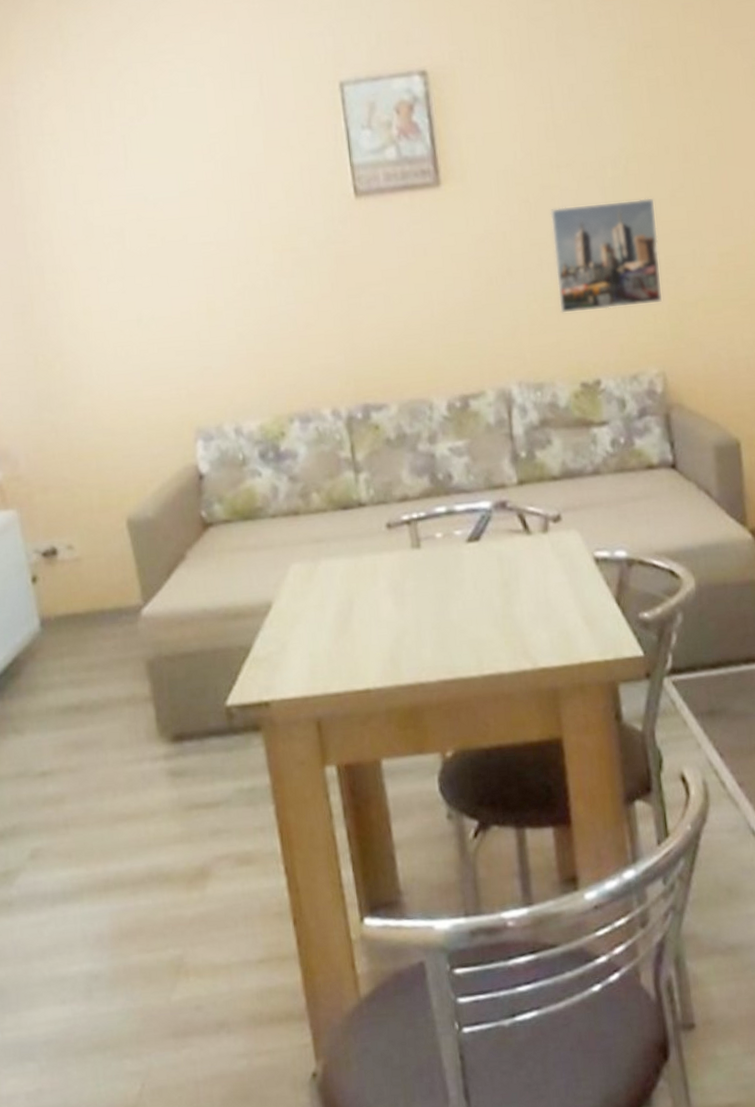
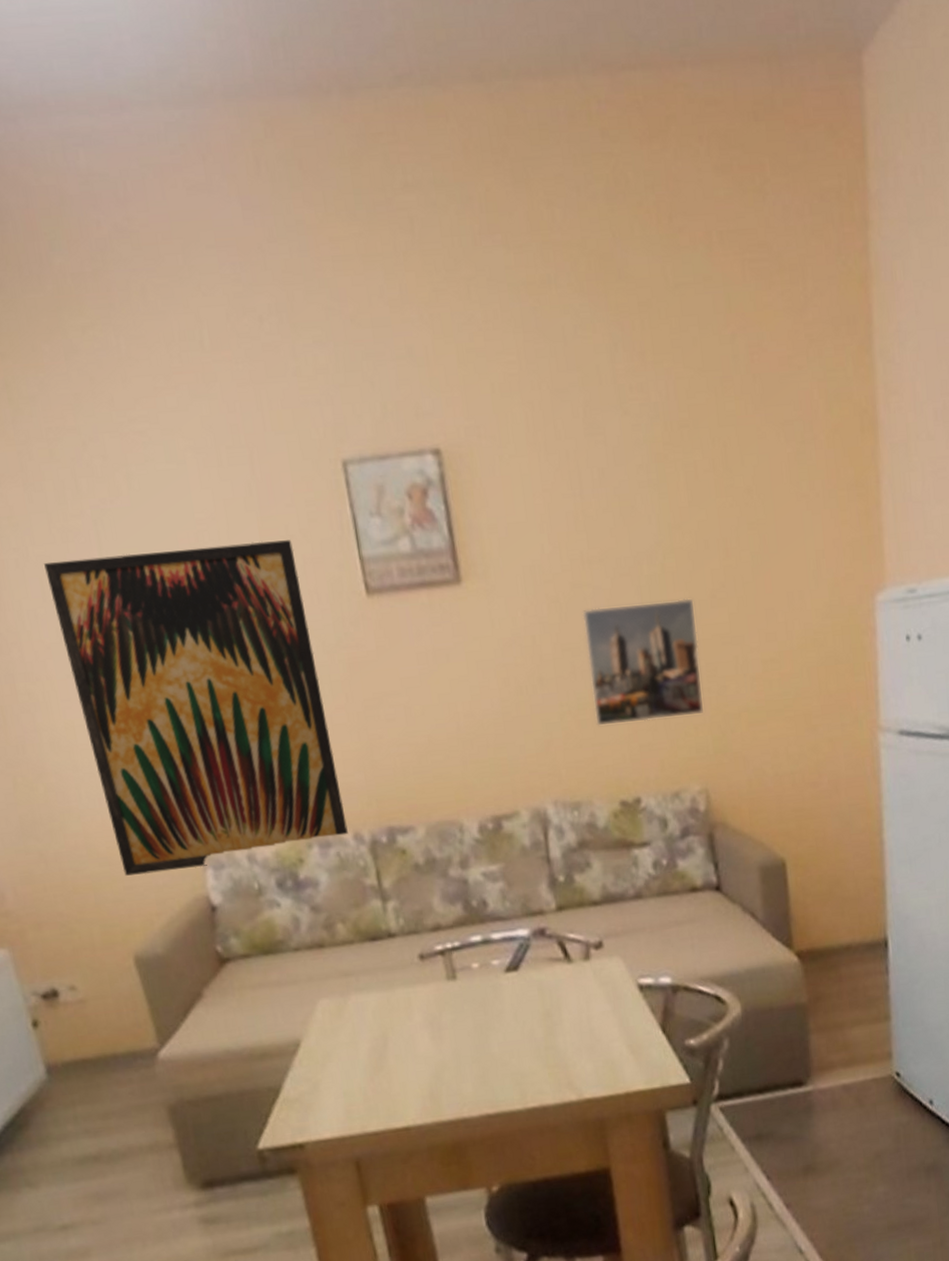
wall art: none [78,150,327,445] -> present [44,540,348,876]

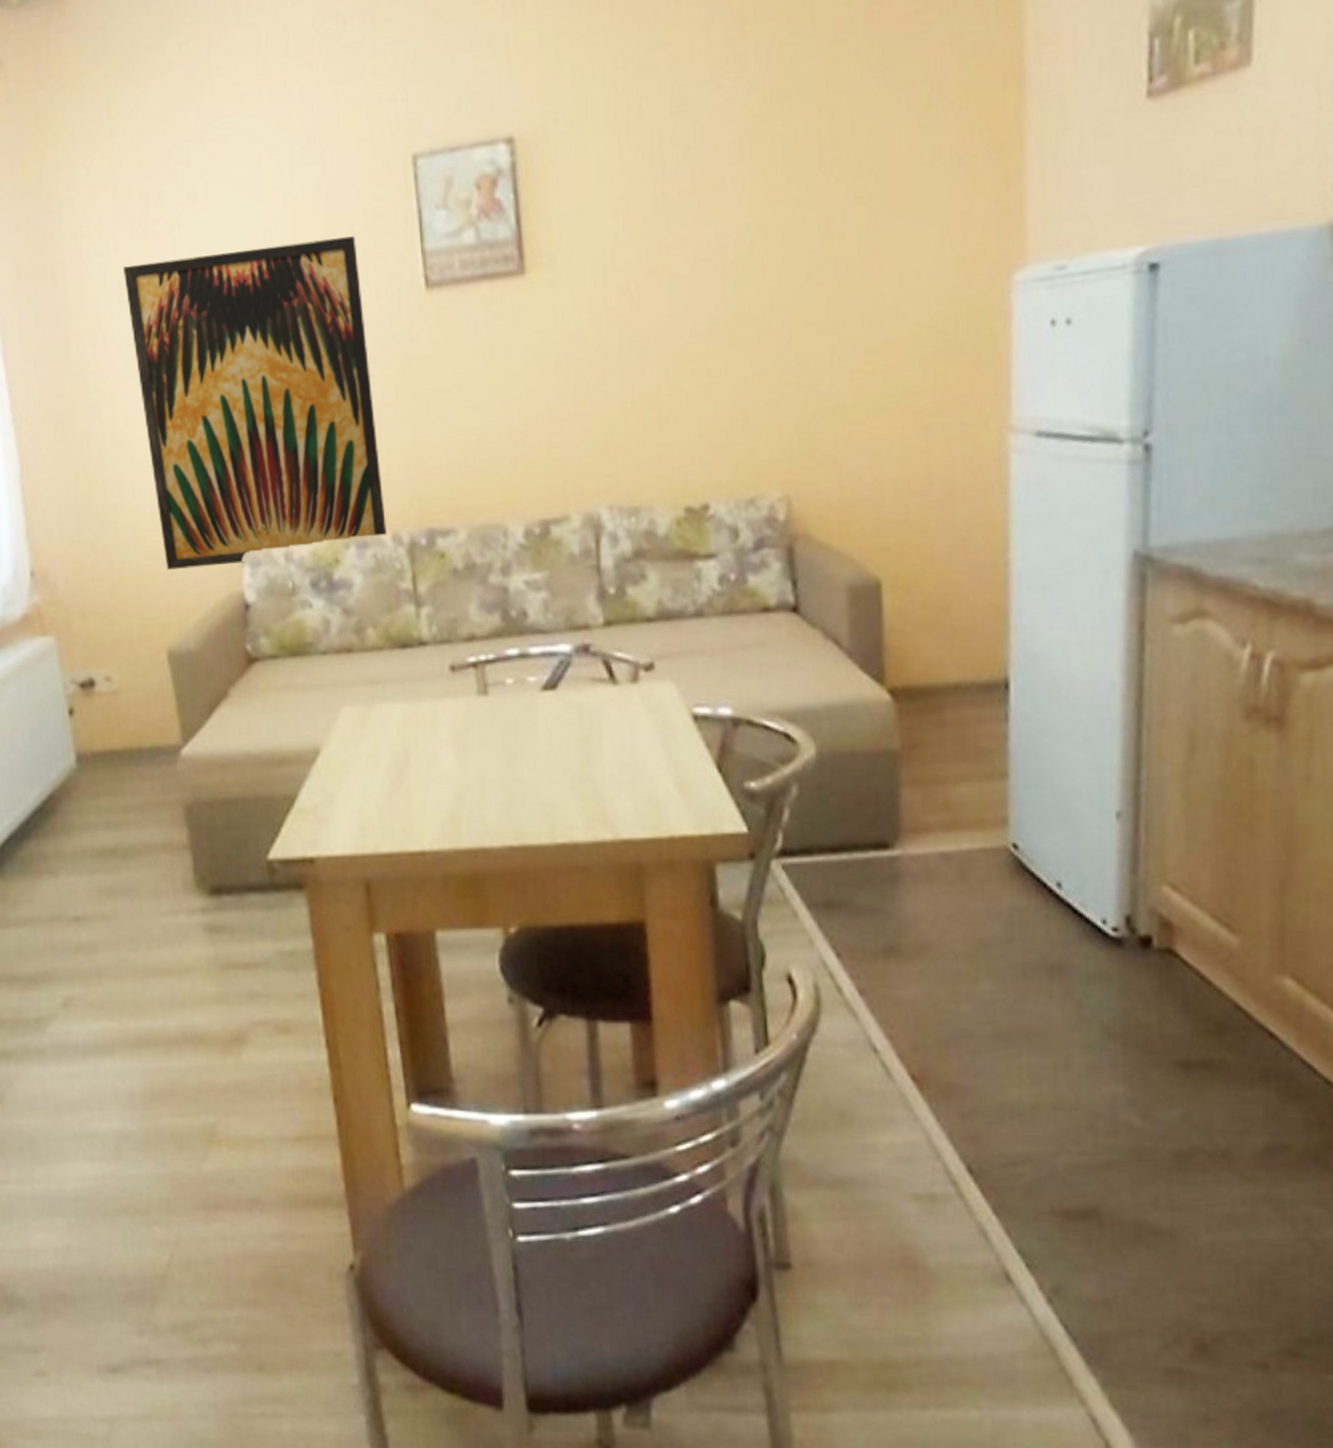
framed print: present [582,598,704,727] -> none [655,283,791,425]

